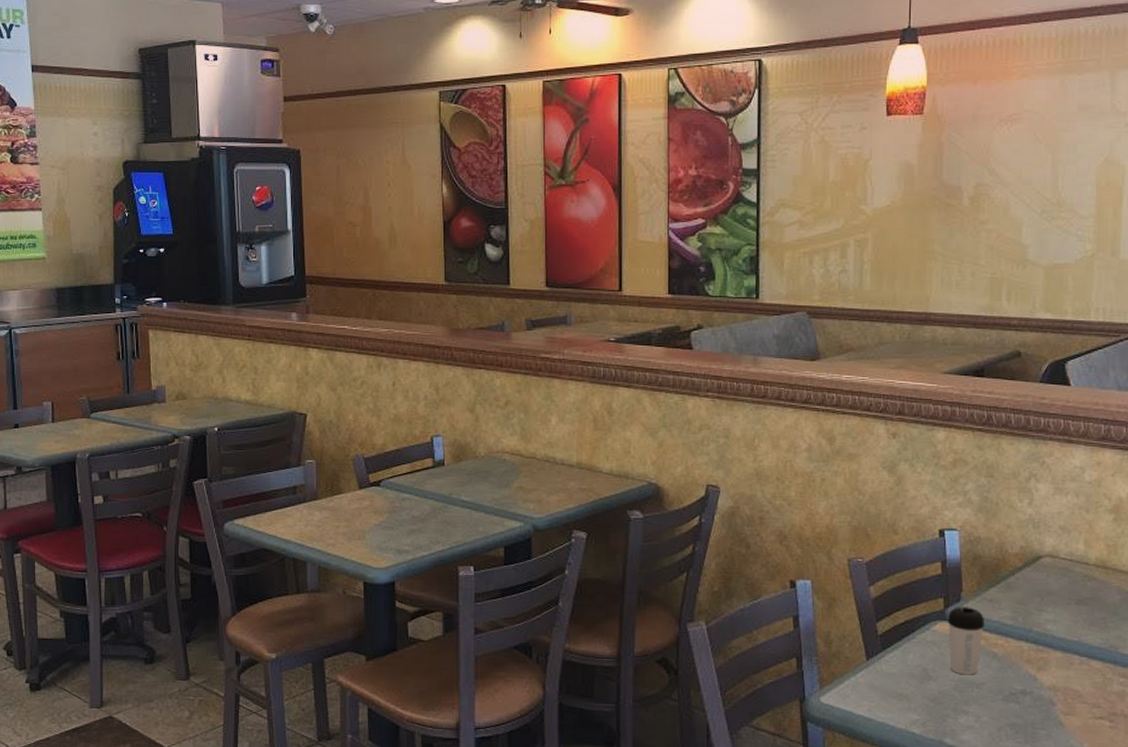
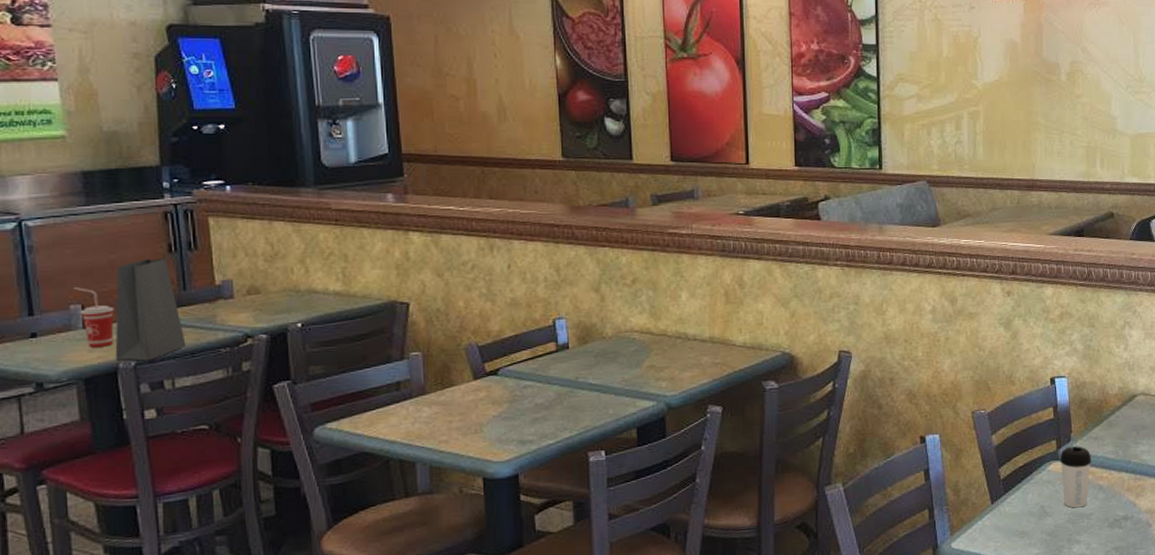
beverage cup: none [46,386,76,439] -> present [72,286,115,348]
paper bag: none [74,364,128,453] -> present [115,258,186,362]

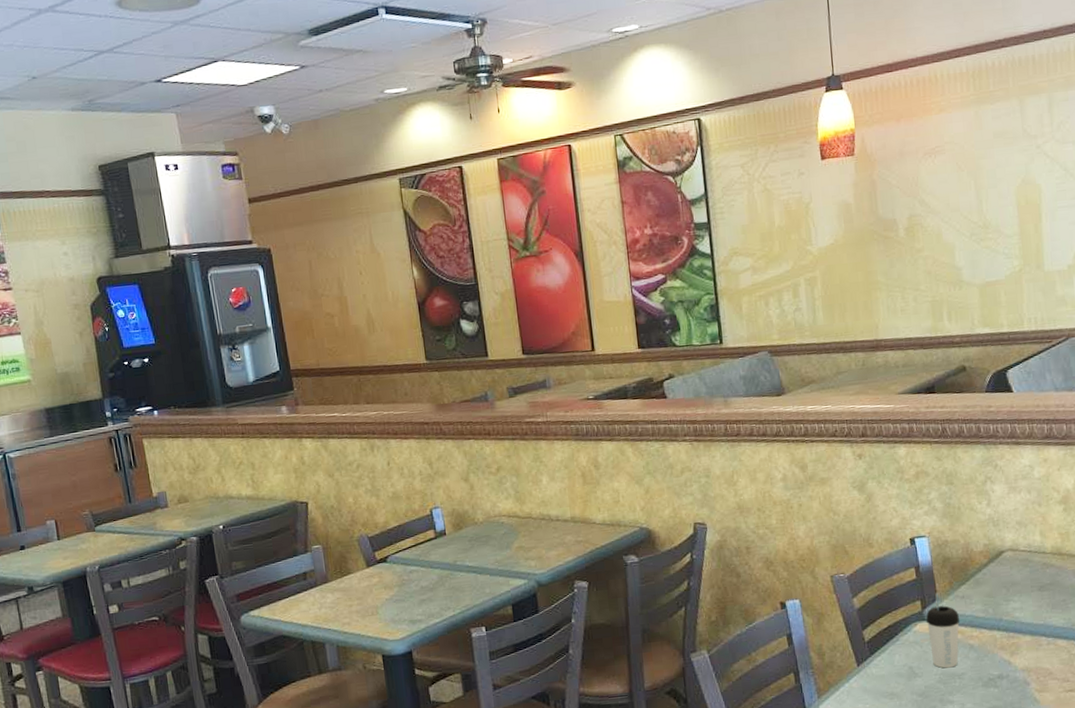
beverage cup: present [72,286,115,348] -> none [47,505,81,556]
paper bag: present [115,258,186,362] -> none [78,476,135,567]

